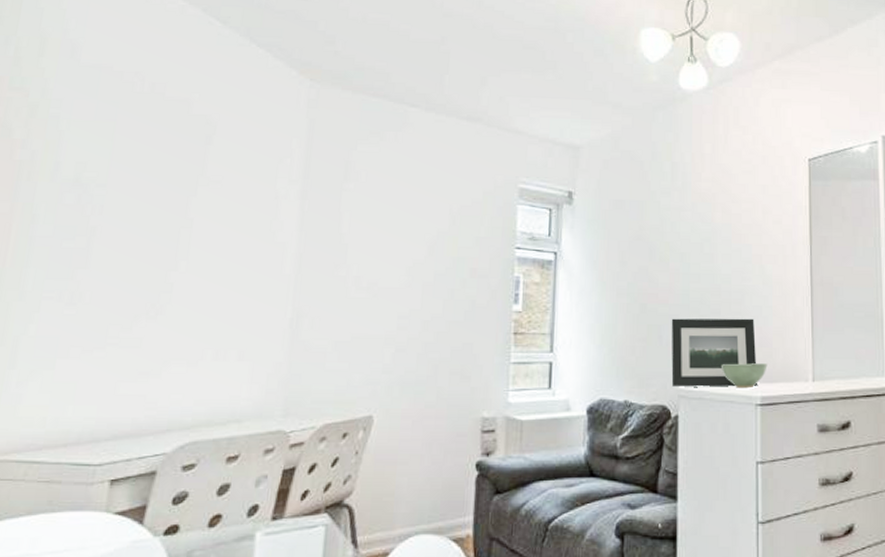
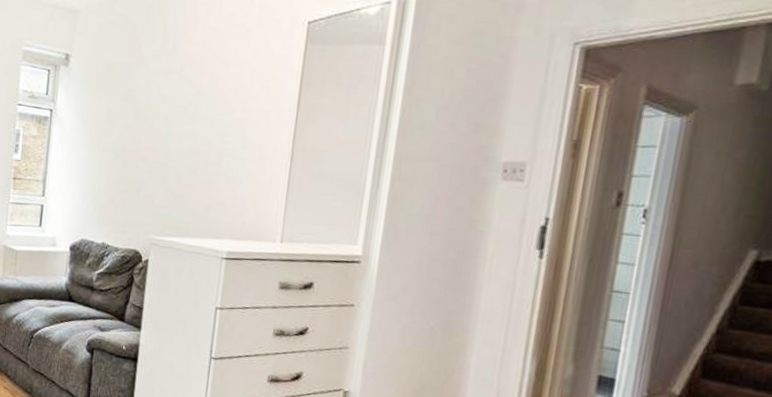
picture frame: present [671,318,757,387] -> none [145,174,230,242]
bowl: present [720,363,768,389] -> none [192,219,237,244]

